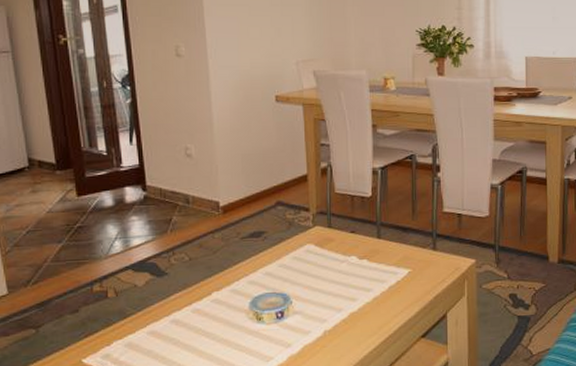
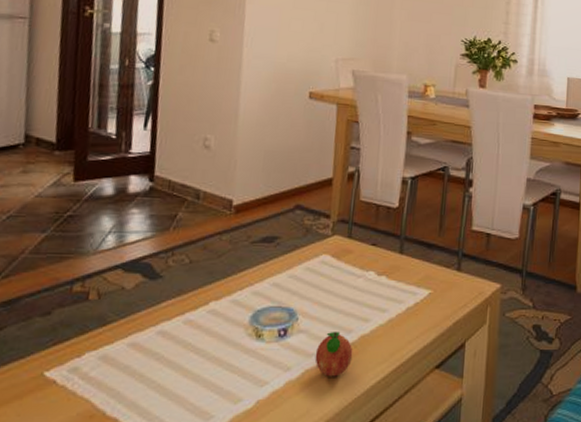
fruit: none [311,310,345,350] -> present [315,331,353,377]

